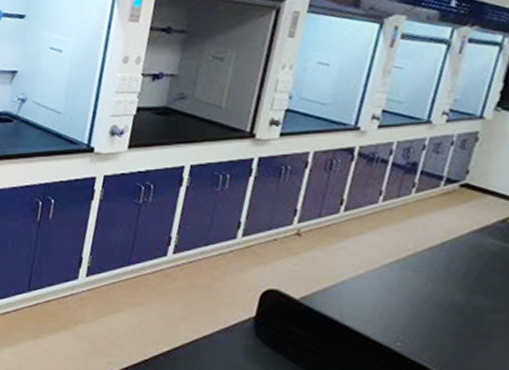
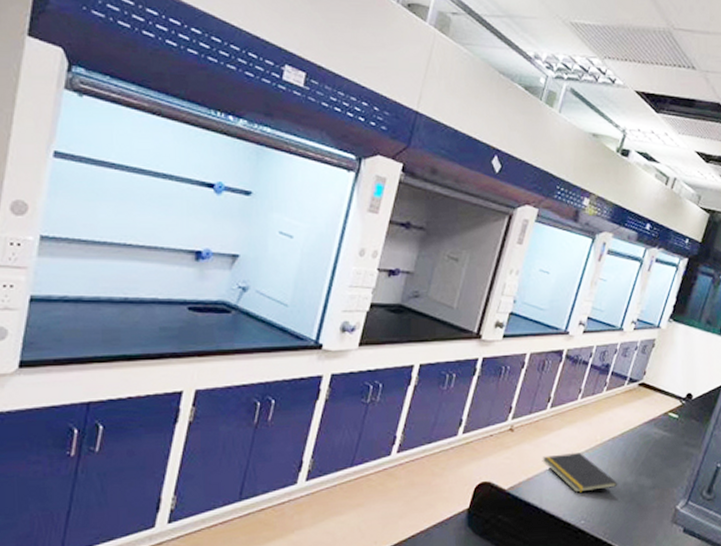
notepad: none [339,262,444,309] -> present [542,452,618,493]

